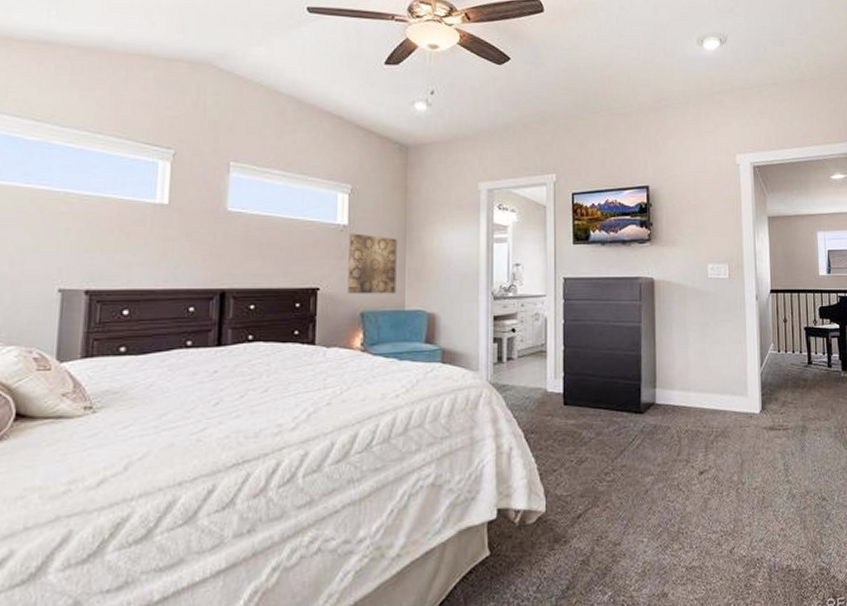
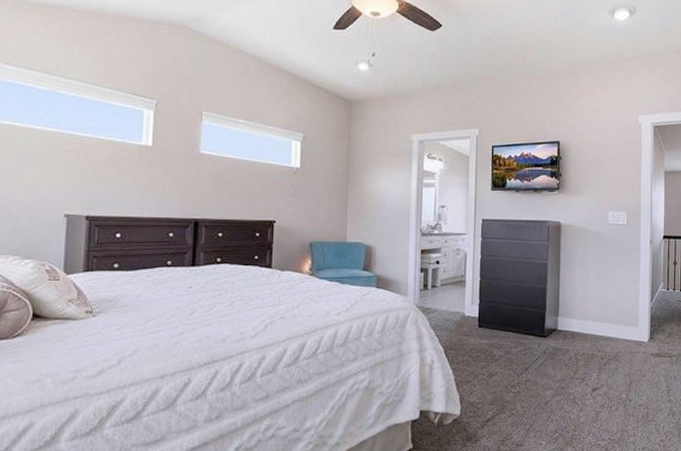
wall art: present [348,233,397,294] -> none [299,175,341,228]

